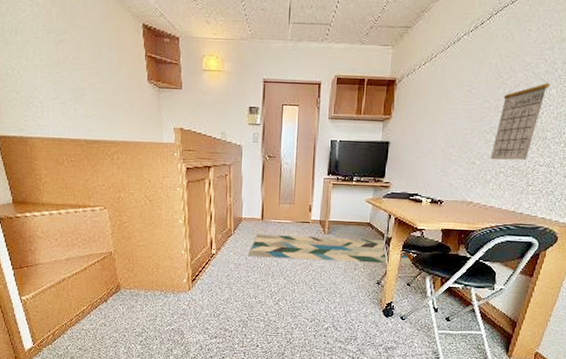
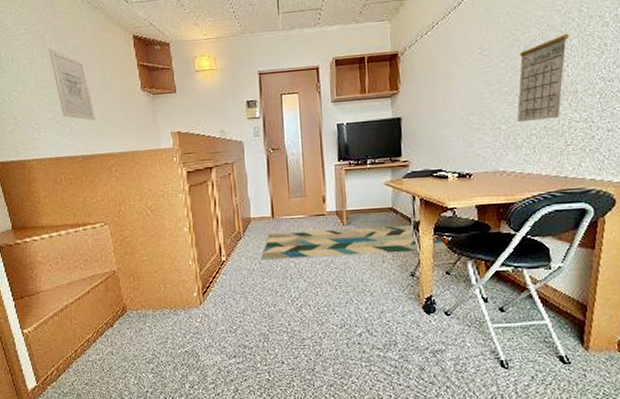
wall art: none [55,25,100,107] -> present [49,48,95,121]

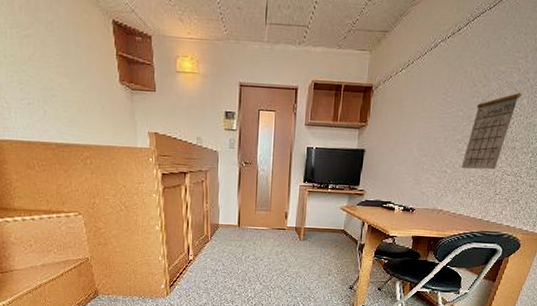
wall art: present [49,48,95,121] -> none [18,19,70,108]
rug: present [261,226,450,260] -> none [225,240,384,271]

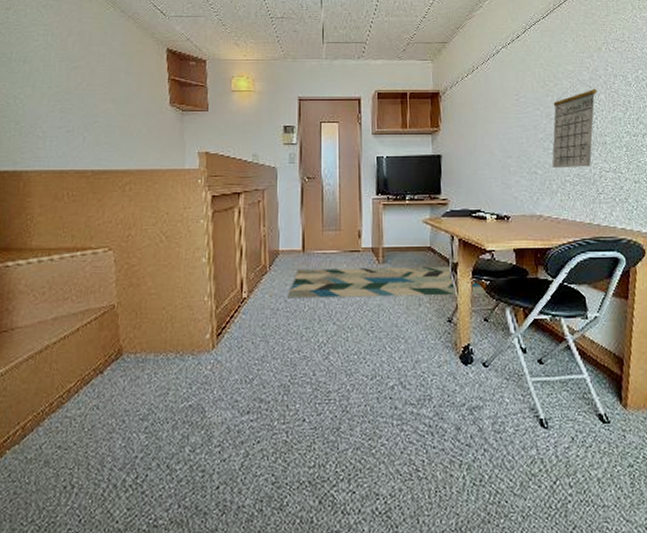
rug: none [225,240,384,271] -> present [288,267,488,298]

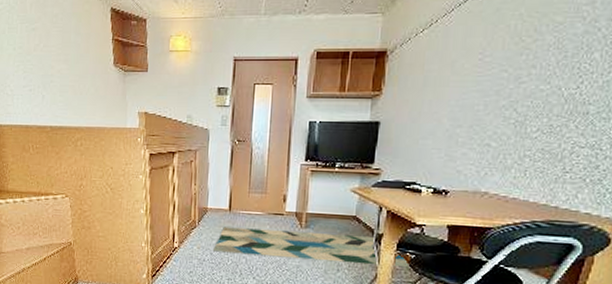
calendar: present [551,80,597,169] -> none [510,33,590,141]

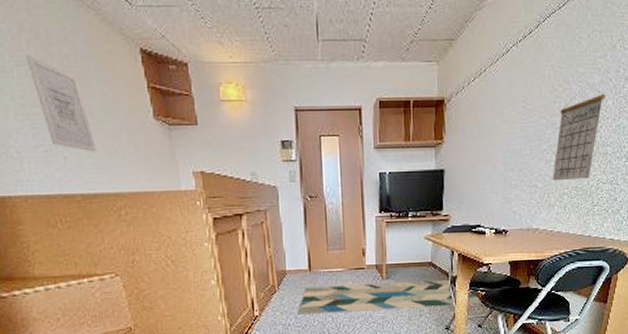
wall art: none [28,15,67,92] -> present [26,55,96,152]
calendar: none [510,33,590,141] -> present [552,83,605,181]

